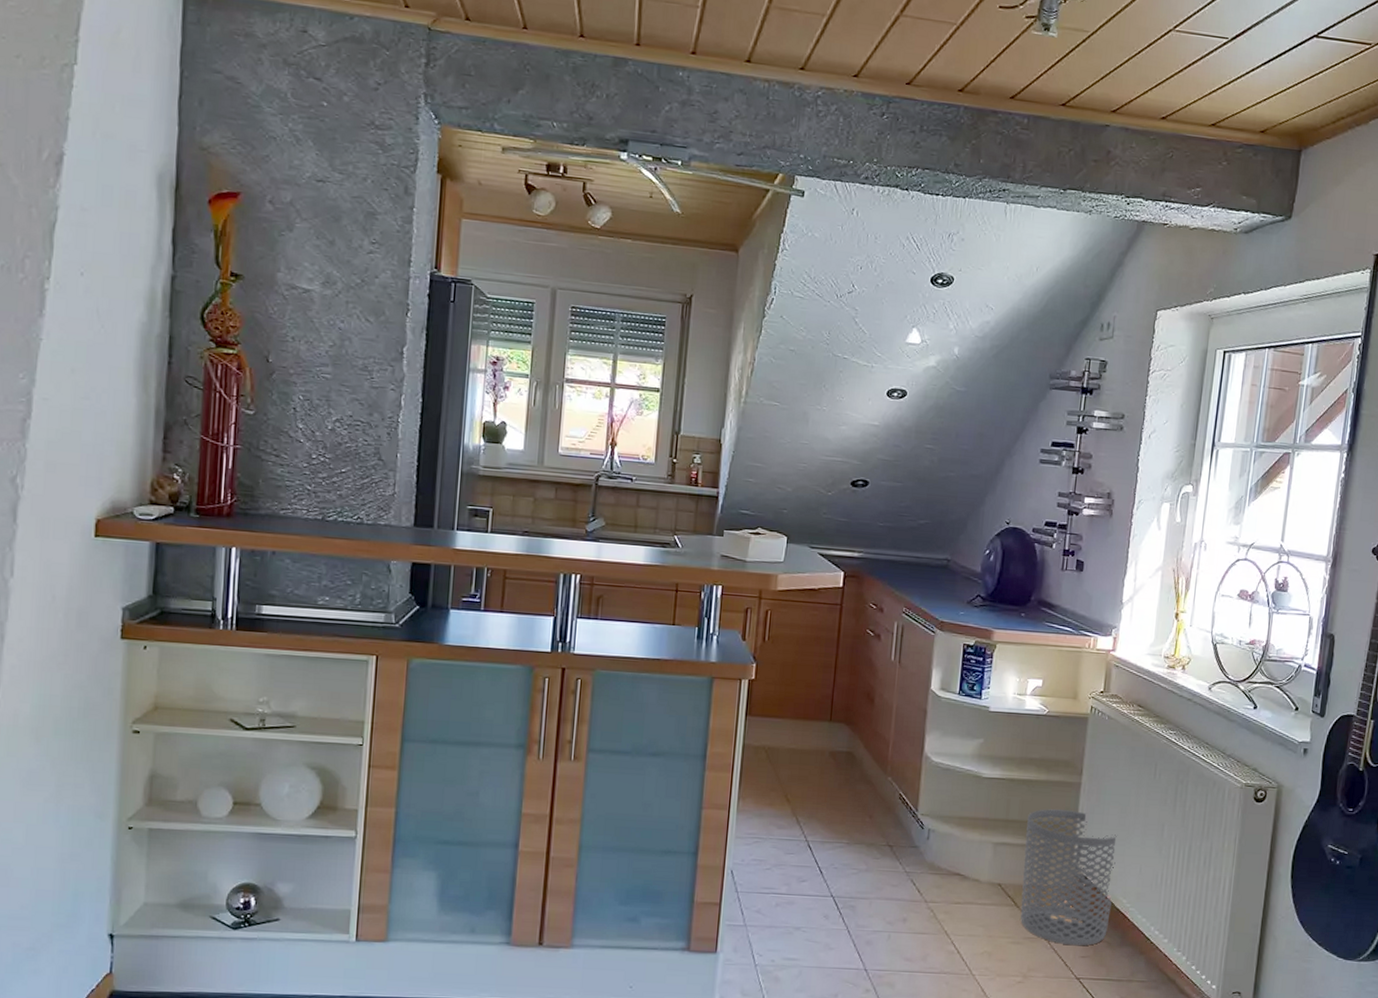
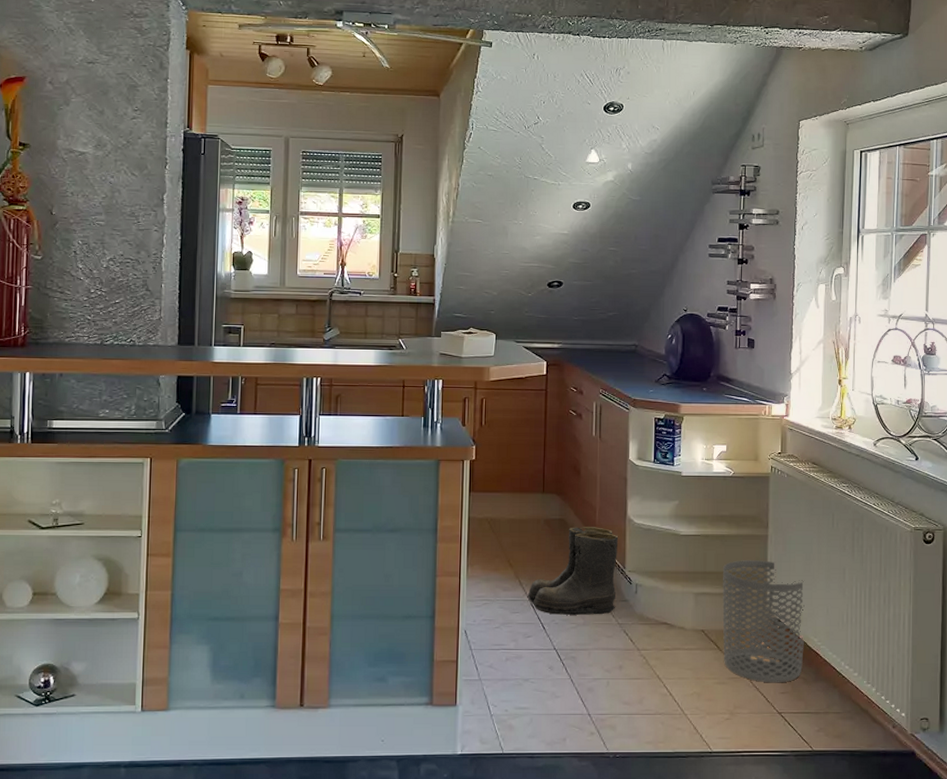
boots: none [804,761,913,860] -> present [527,527,619,615]

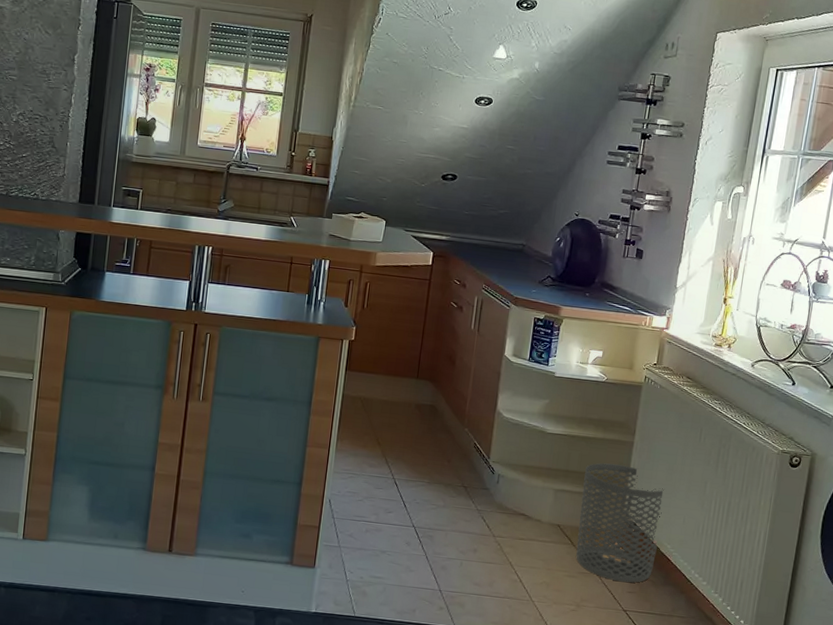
boots: present [527,527,619,615] -> none [392,414,486,499]

